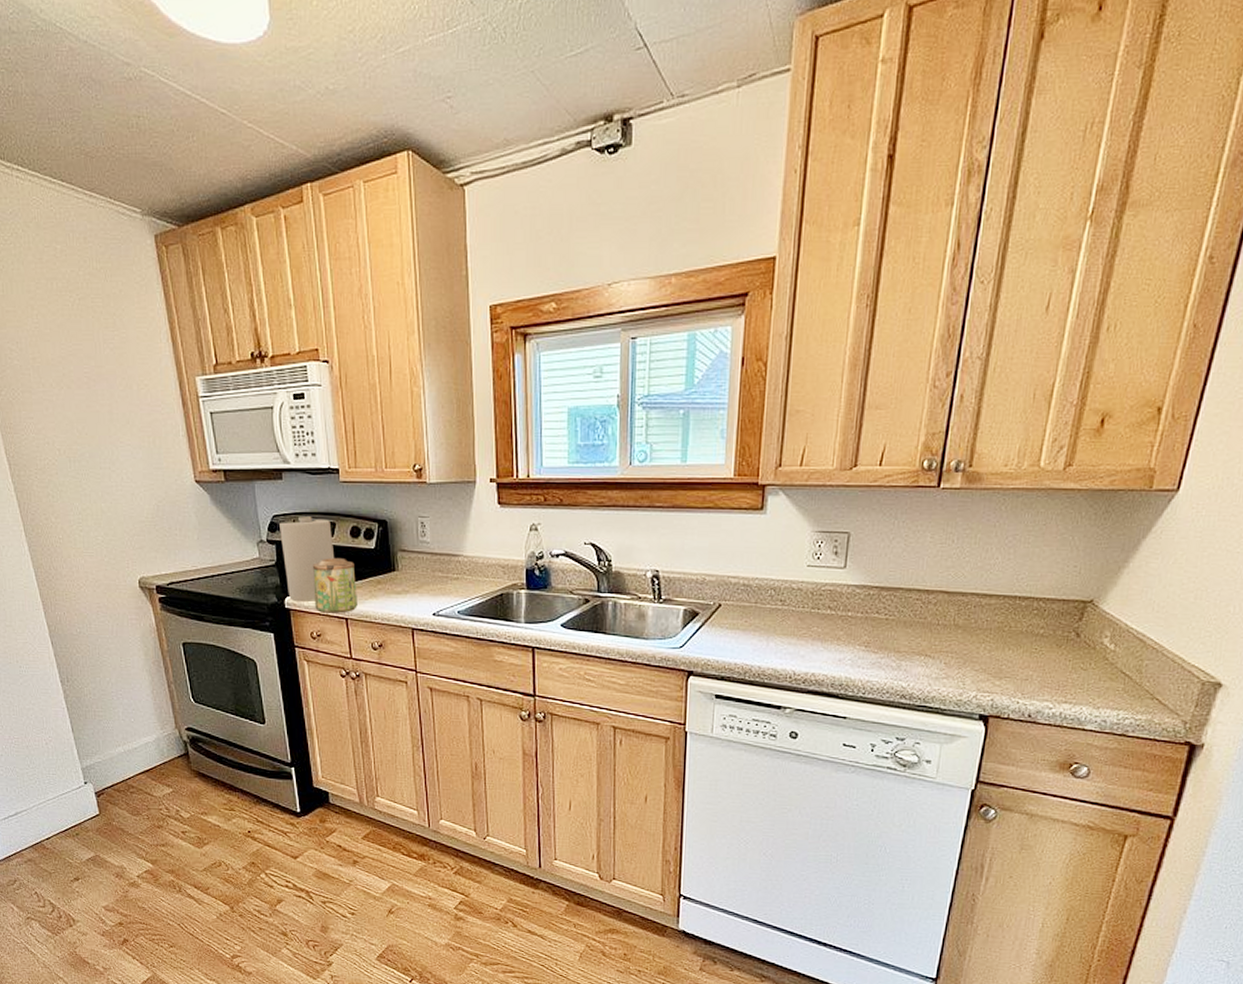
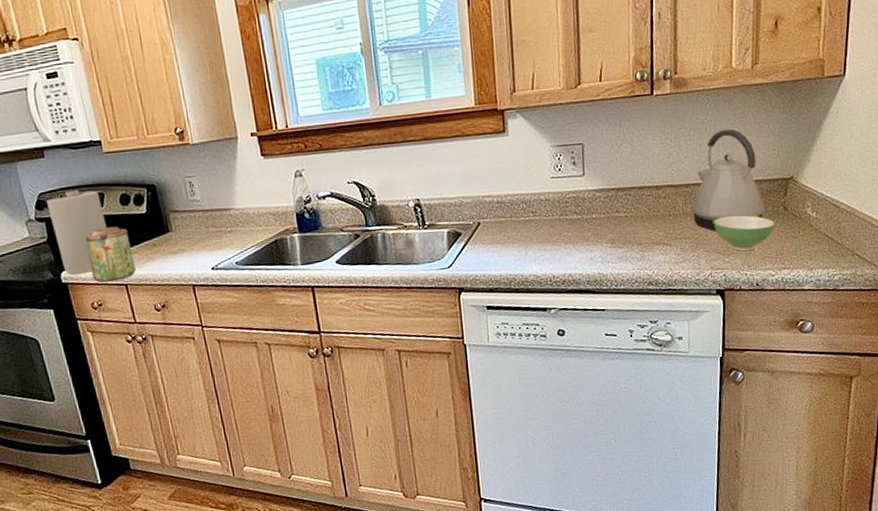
kettle: none [964,536,1054,650] -> present [691,129,765,231]
bowl: none [987,634,1064,678] -> present [713,215,776,252]

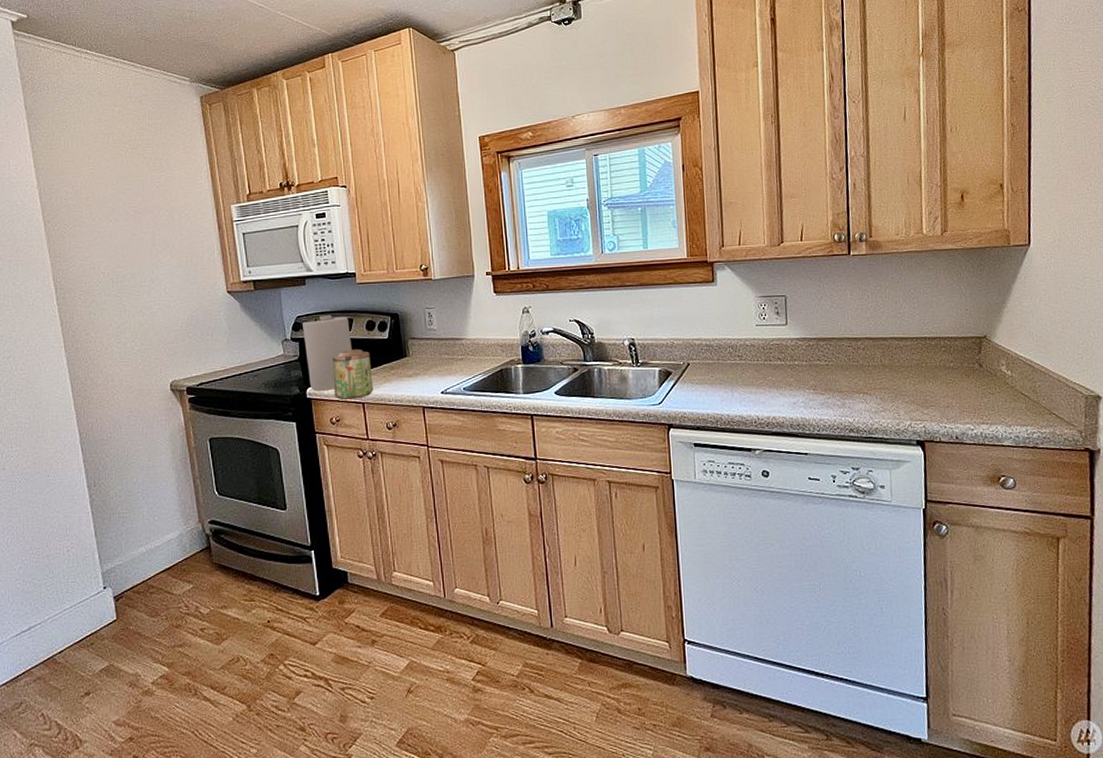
kettle: present [691,129,765,231] -> none [889,288,961,384]
bowl: present [713,215,776,252] -> none [910,369,973,405]

